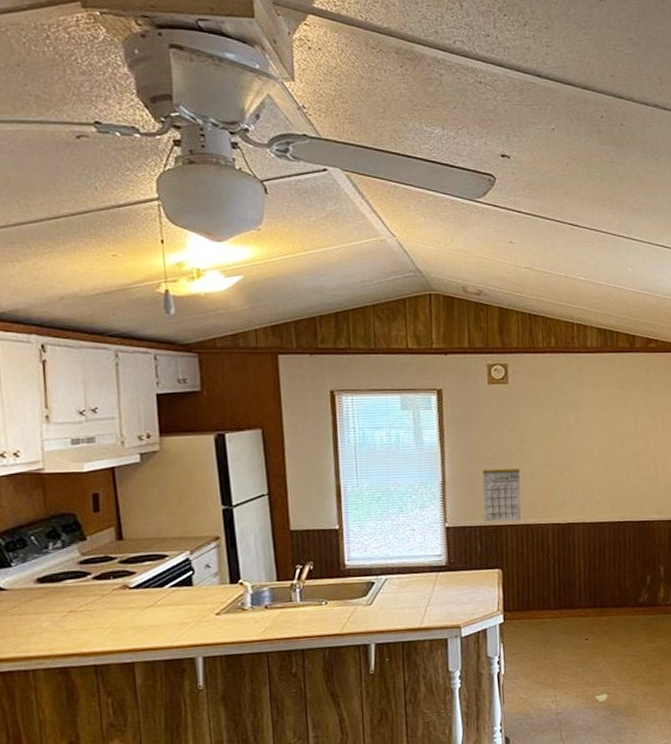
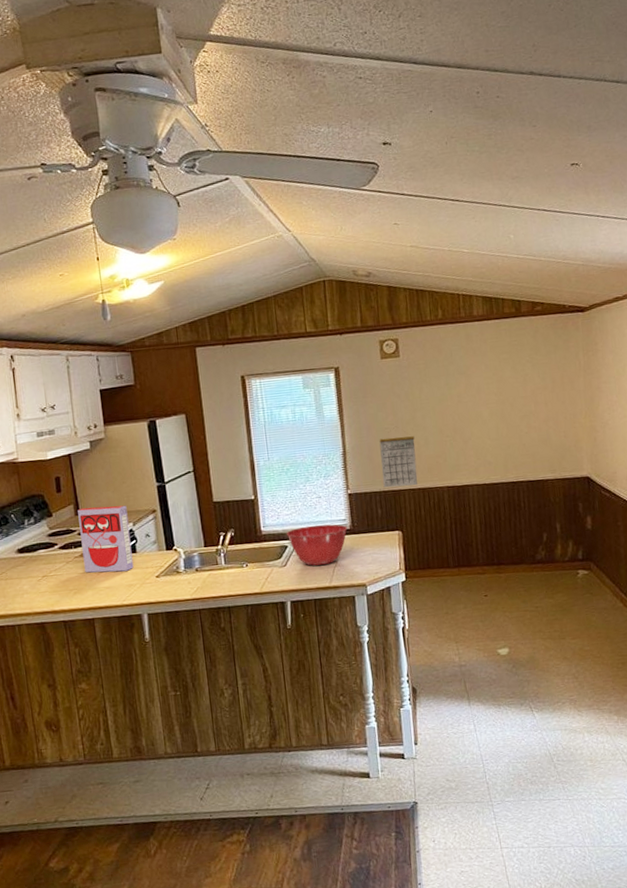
cereal box: none [120,530,189,609] -> present [77,505,134,573]
mixing bowl: none [374,559,443,605] -> present [286,524,348,566]

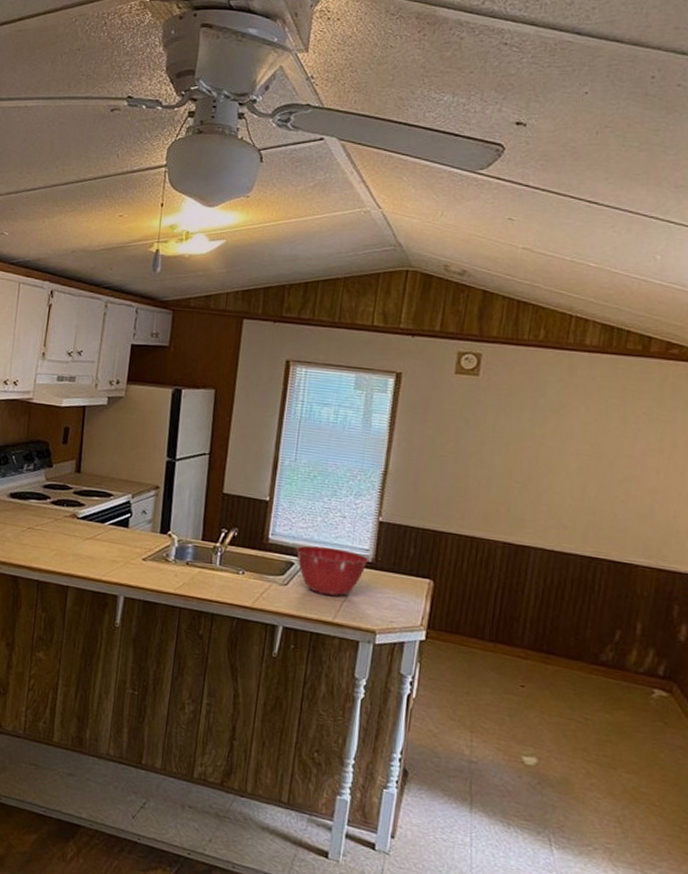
cereal box: present [77,505,134,573] -> none [71,465,130,545]
calendar: present [379,427,418,488] -> none [423,457,475,532]

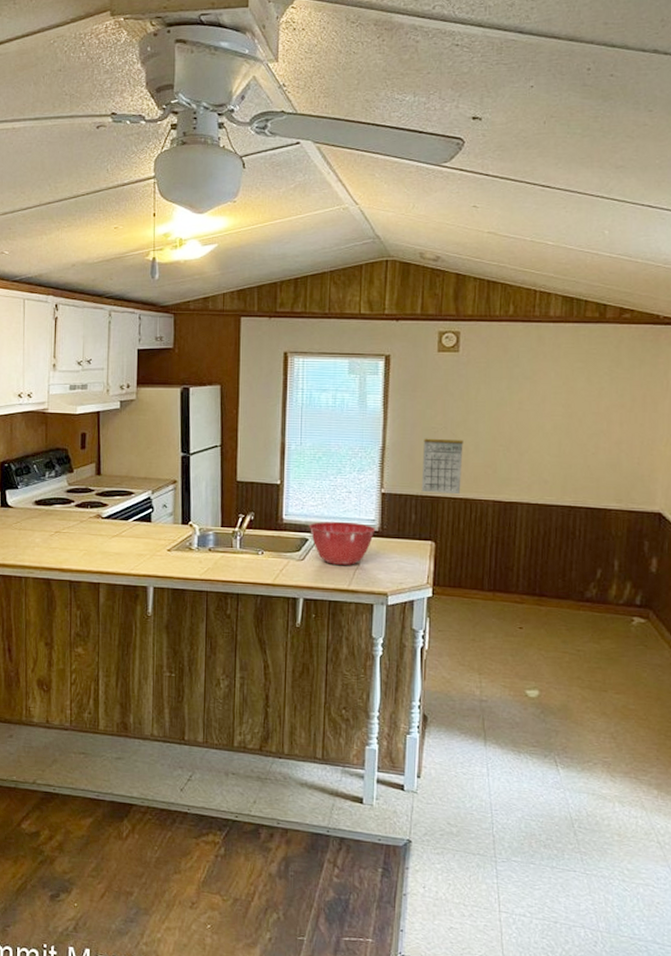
calendar: none [423,457,475,532] -> present [421,428,464,495]

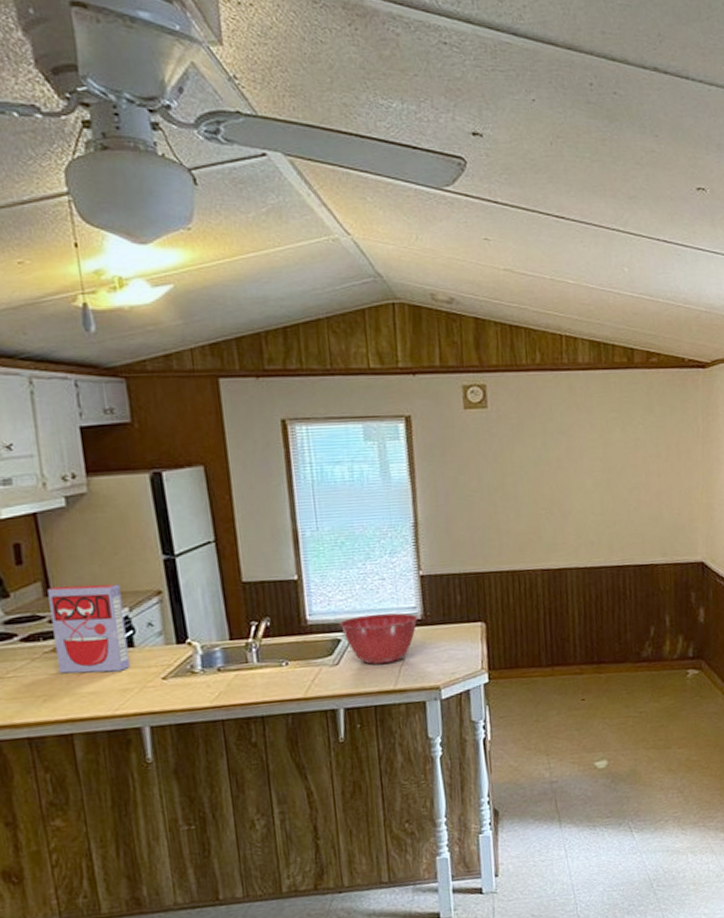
cereal box: none [97,468,148,540] -> present [47,584,131,674]
calendar: present [421,428,464,495] -> none [460,495,506,570]

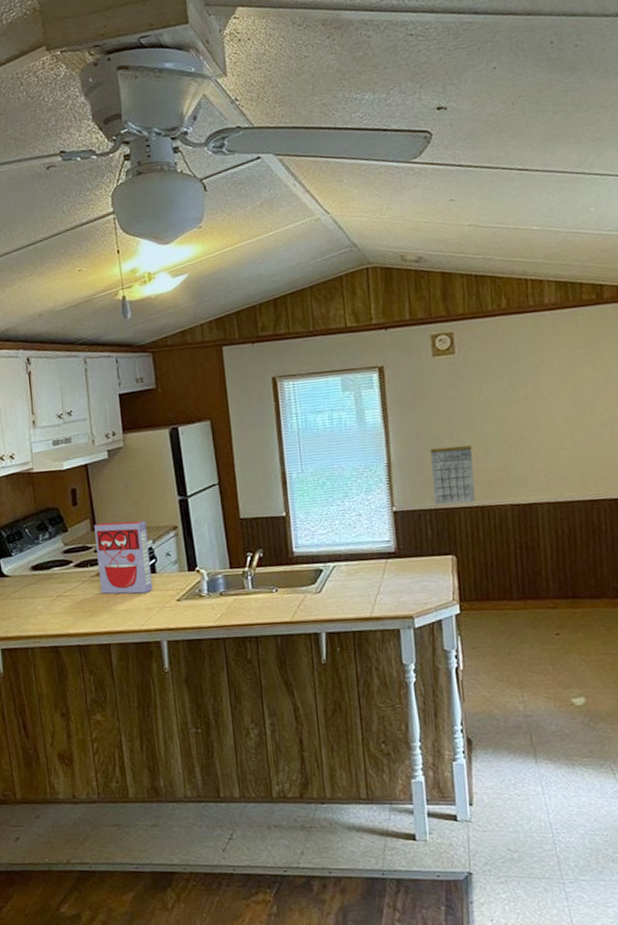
mixing bowl: present [339,613,418,665] -> none [321,546,392,593]
calendar: none [460,495,506,570] -> present [430,435,476,506]

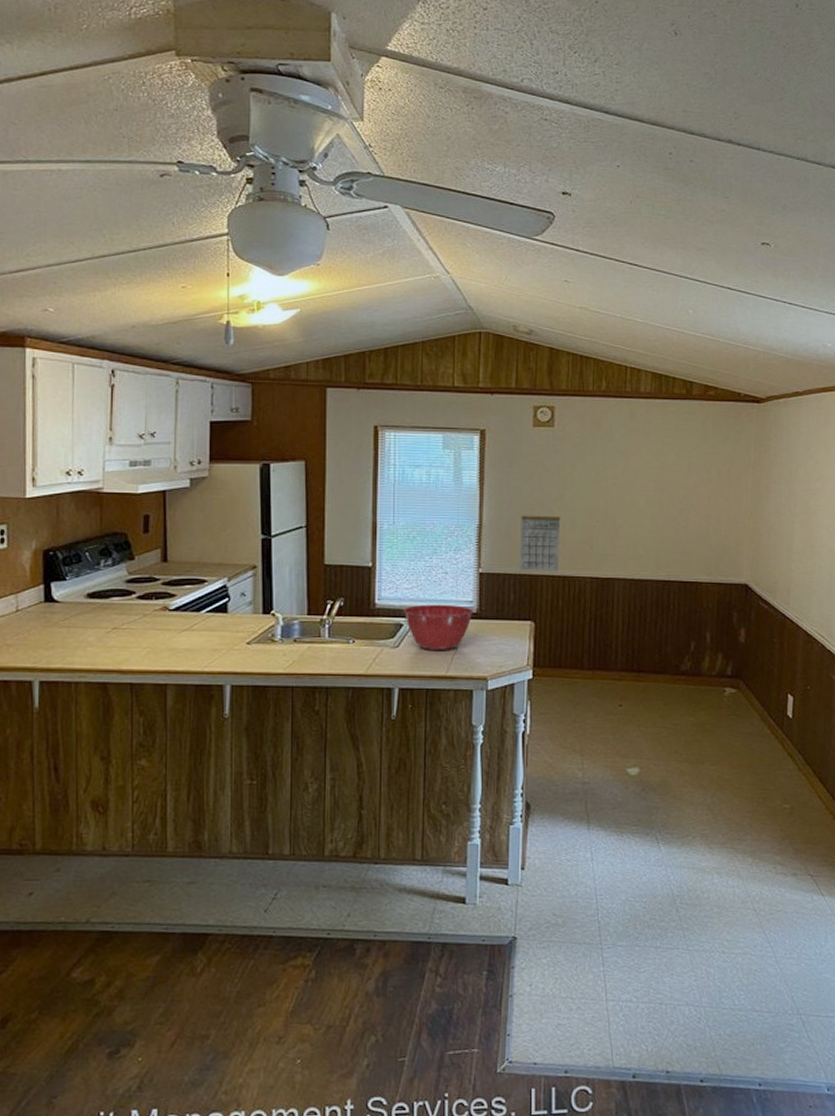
cereal box: present [94,520,153,594] -> none [164,554,223,633]
mixing bowl: none [321,546,392,593] -> present [403,604,474,650]

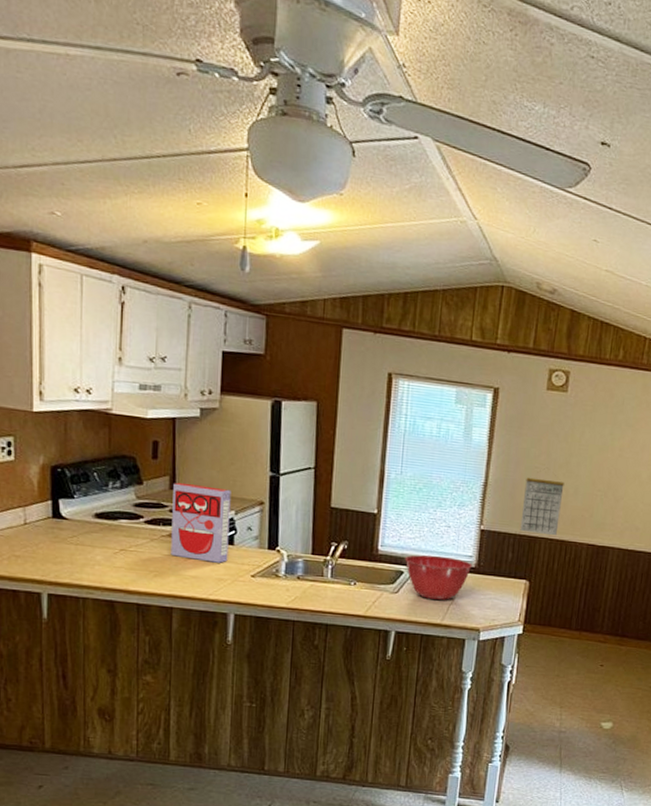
cereal box: none [164,554,223,633] -> present [171,482,231,563]

